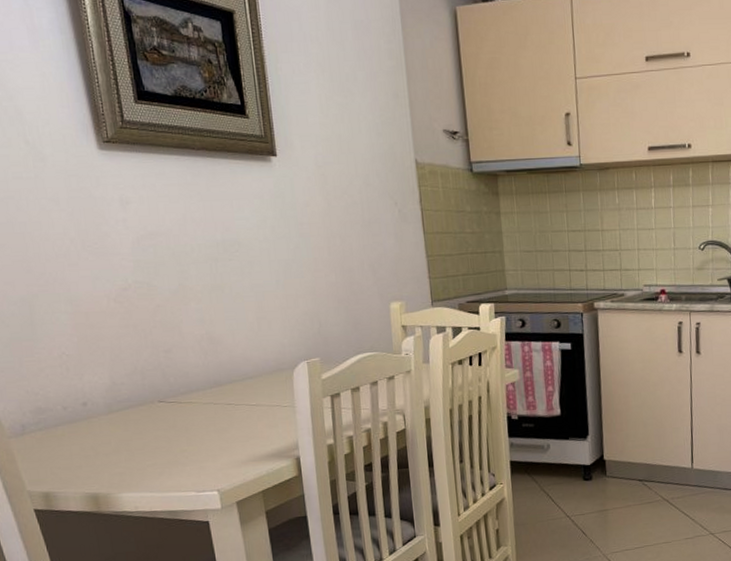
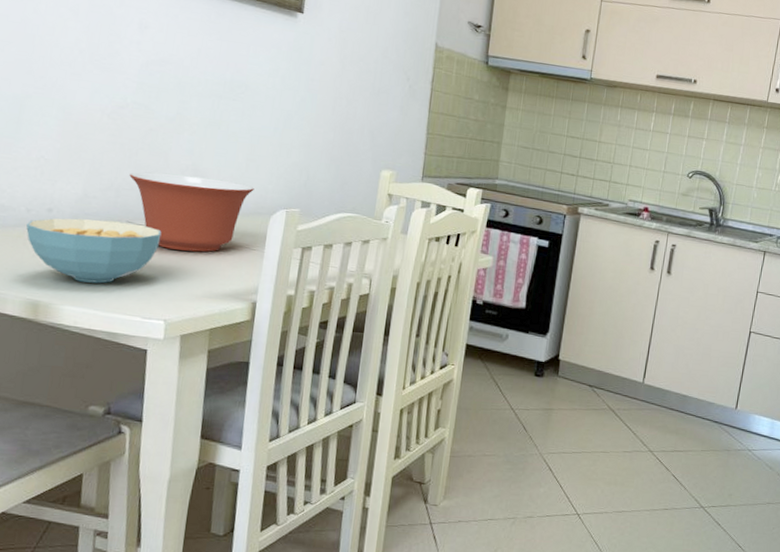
cereal bowl: none [67,402,195,468] -> present [26,218,162,284]
mixing bowl: none [149,342,271,421] -> present [129,172,254,252]

